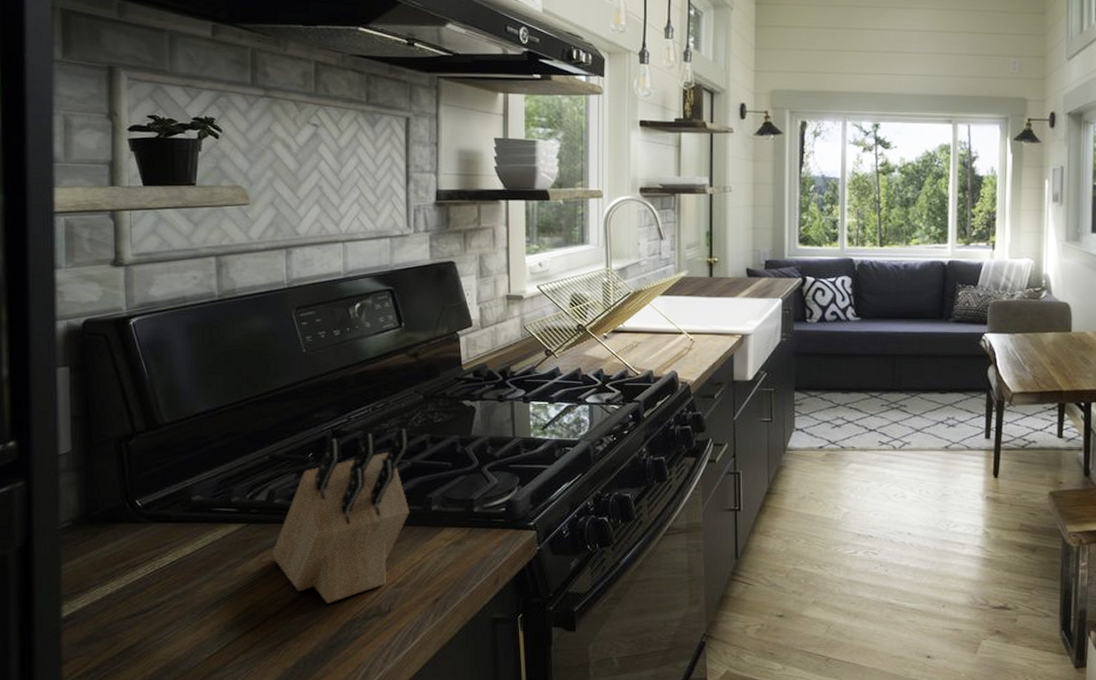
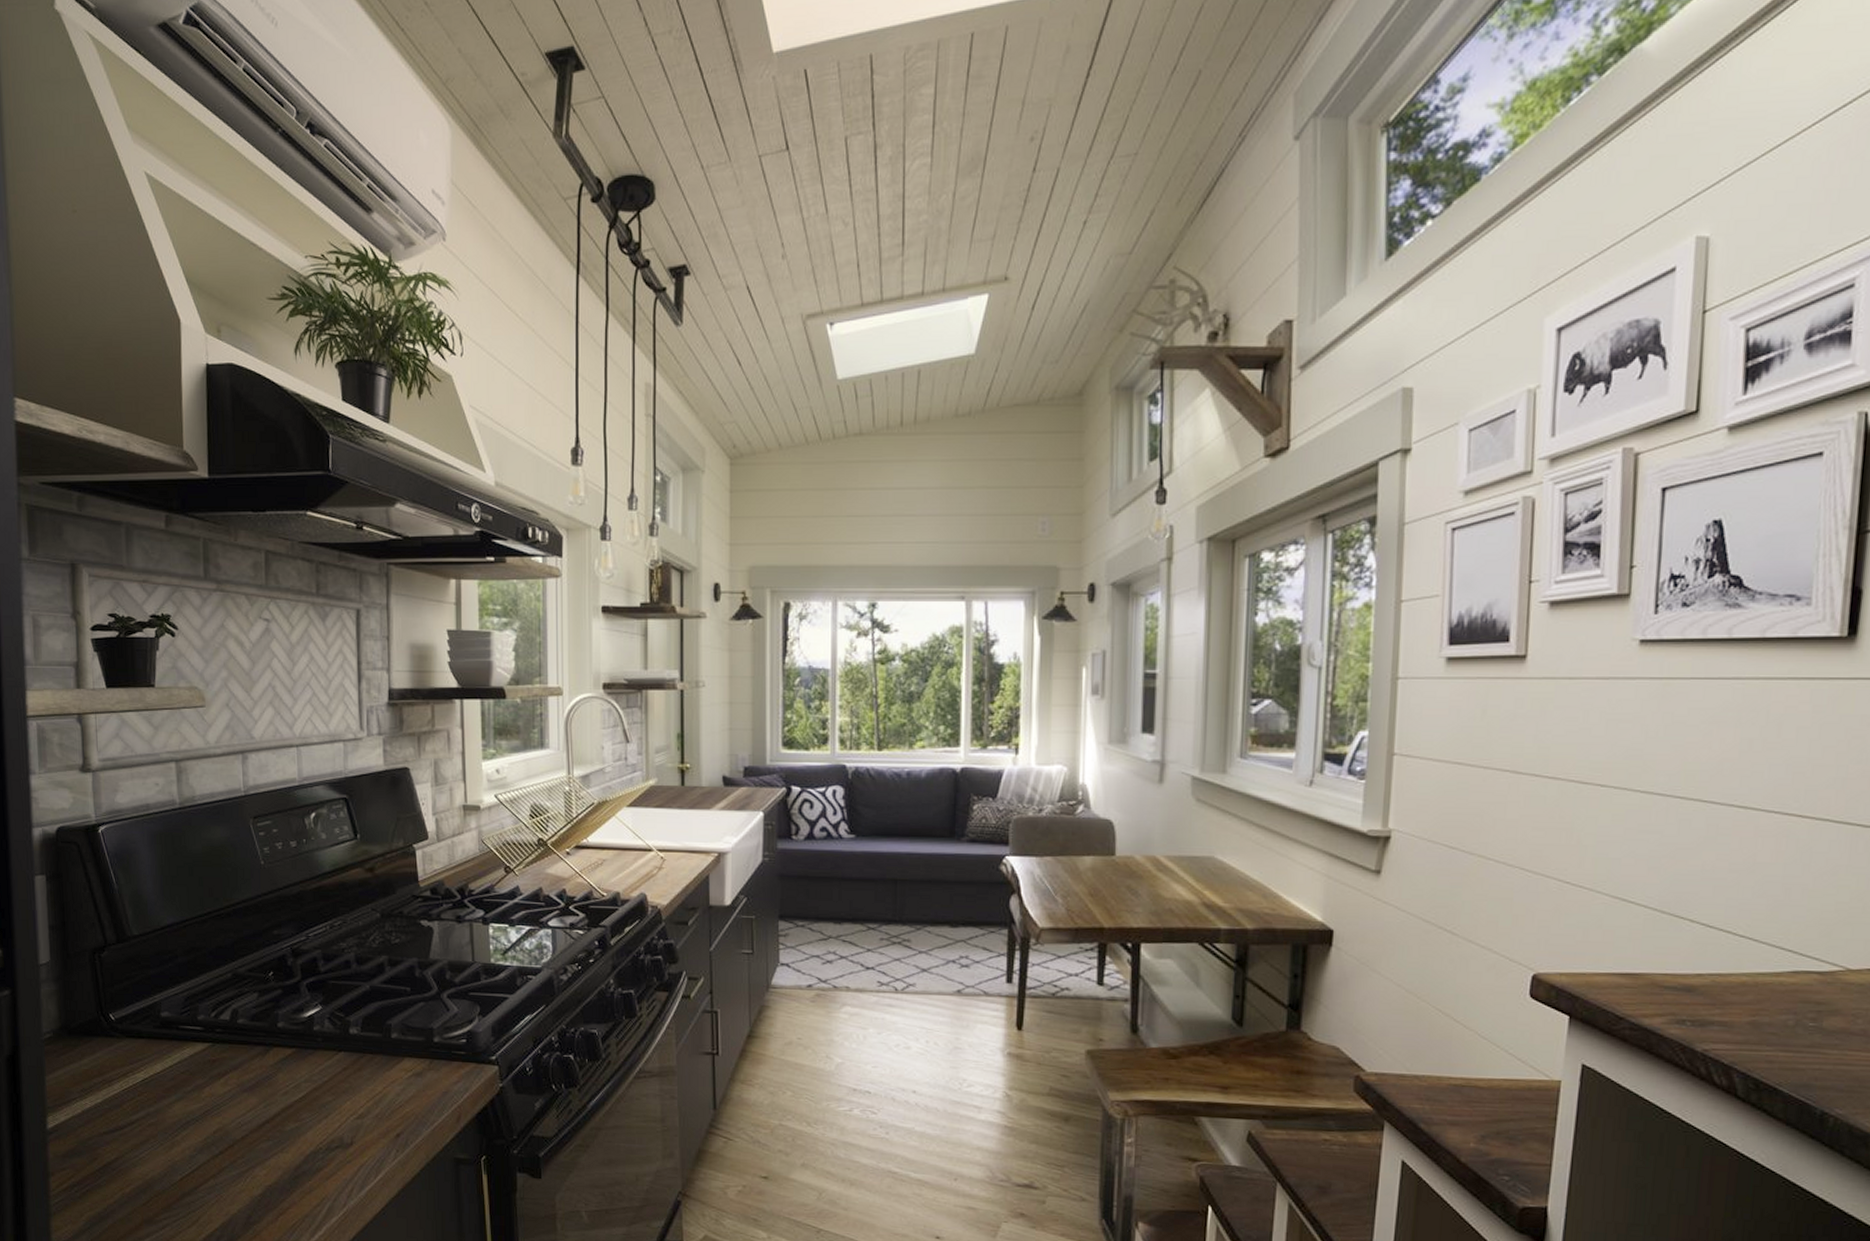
knife block: present [273,428,410,603] -> none [238,948,370,1132]

